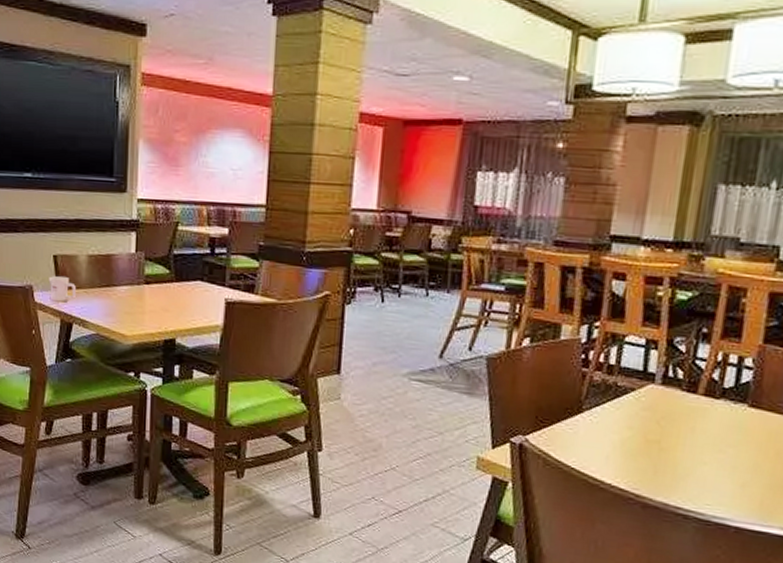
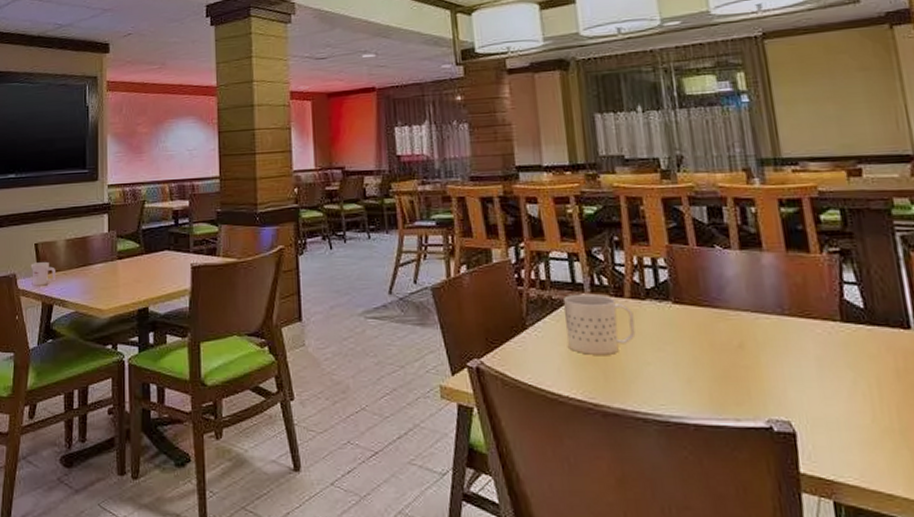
mug: none [622,383,703,450] -> present [564,293,636,355]

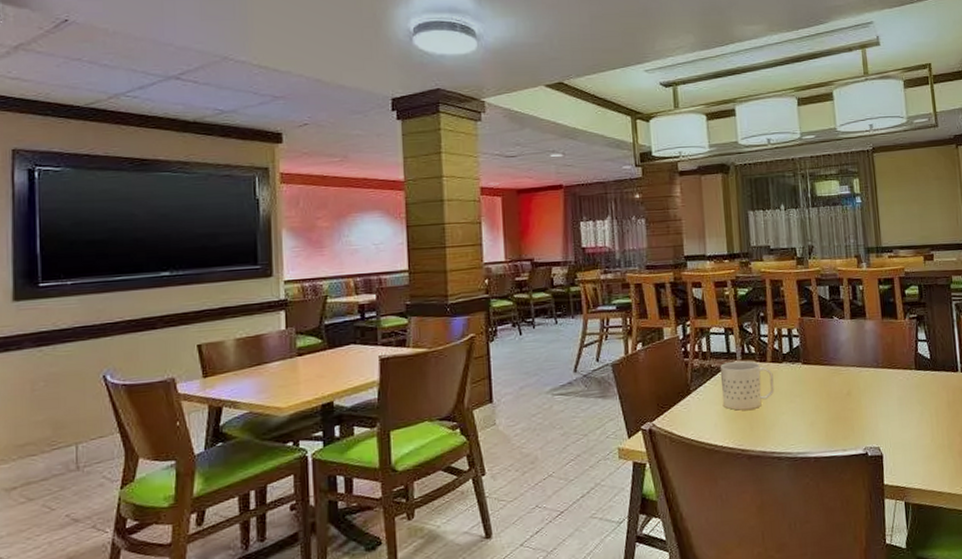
mug: present [30,261,57,286] -> none [193,362,226,390]

